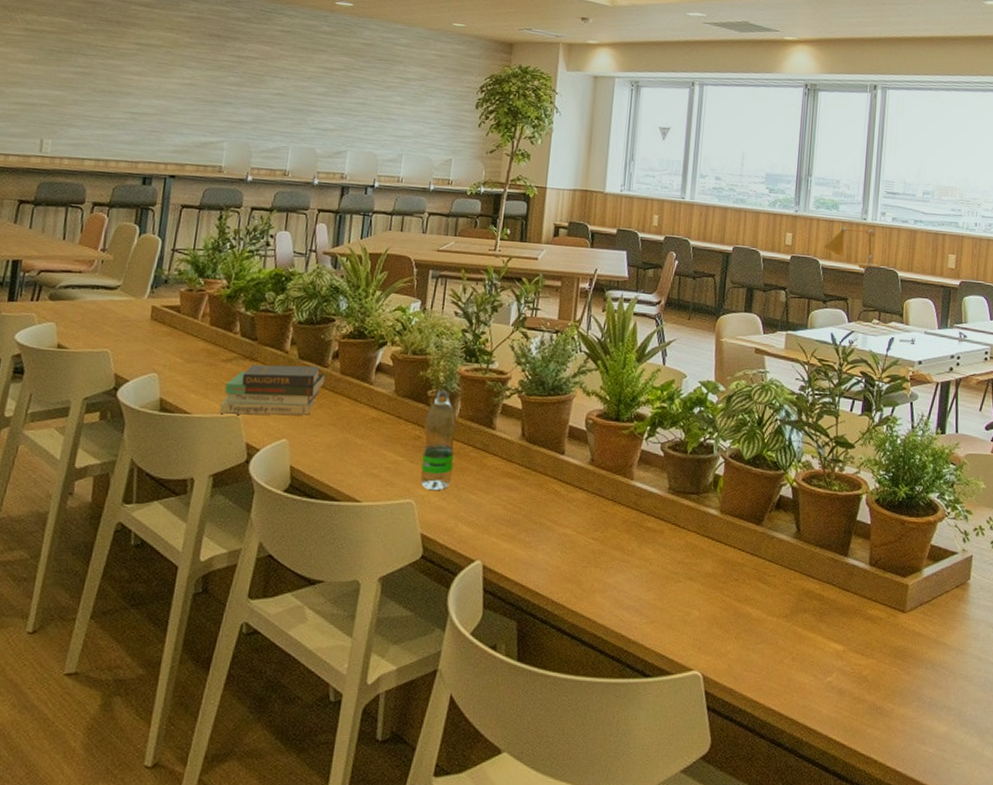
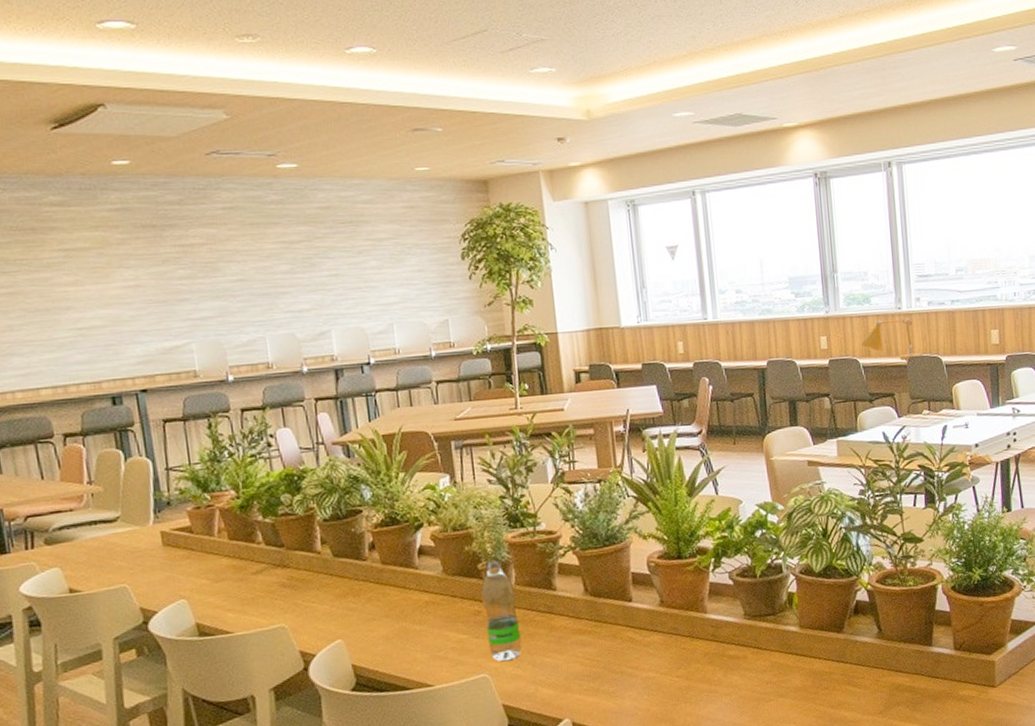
books: present [219,364,326,415] -> none [261,560,367,628]

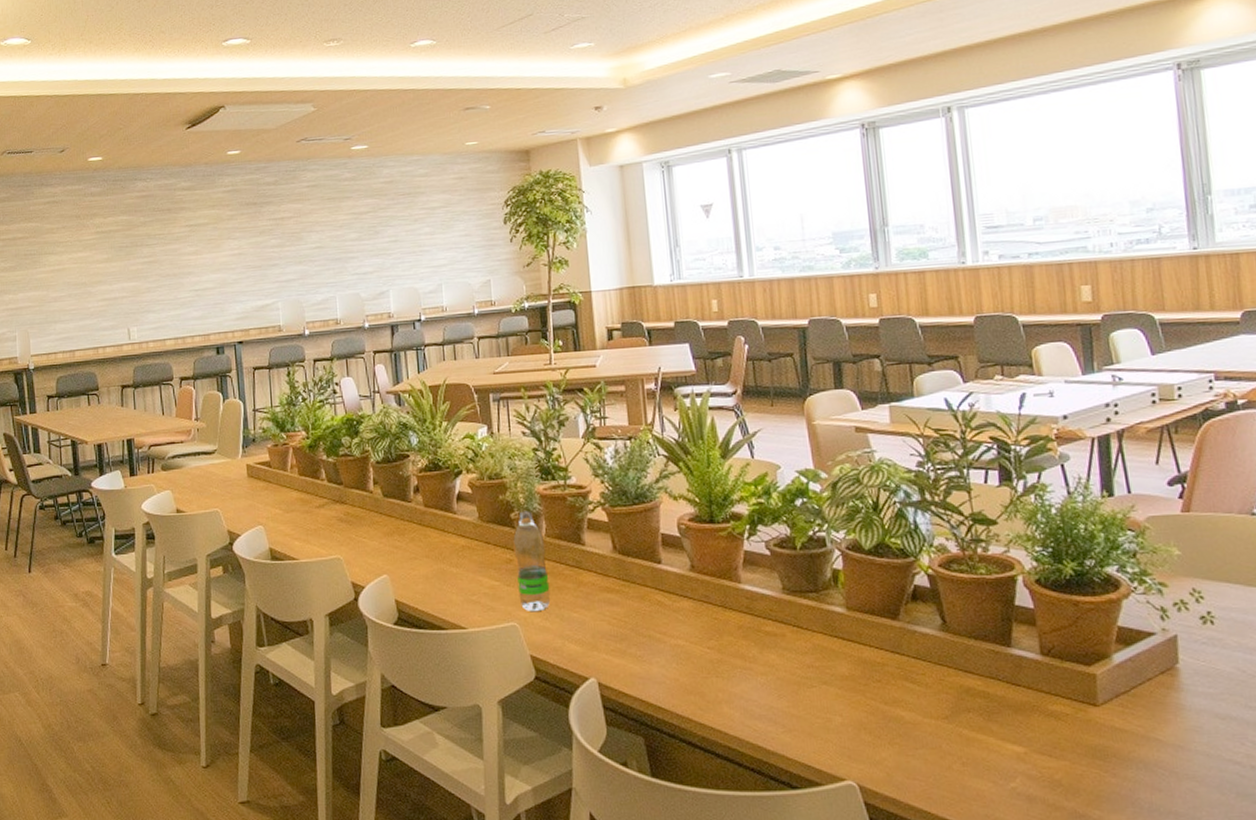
table lamp: present [860,318,924,361] -> none [916,273,995,321]

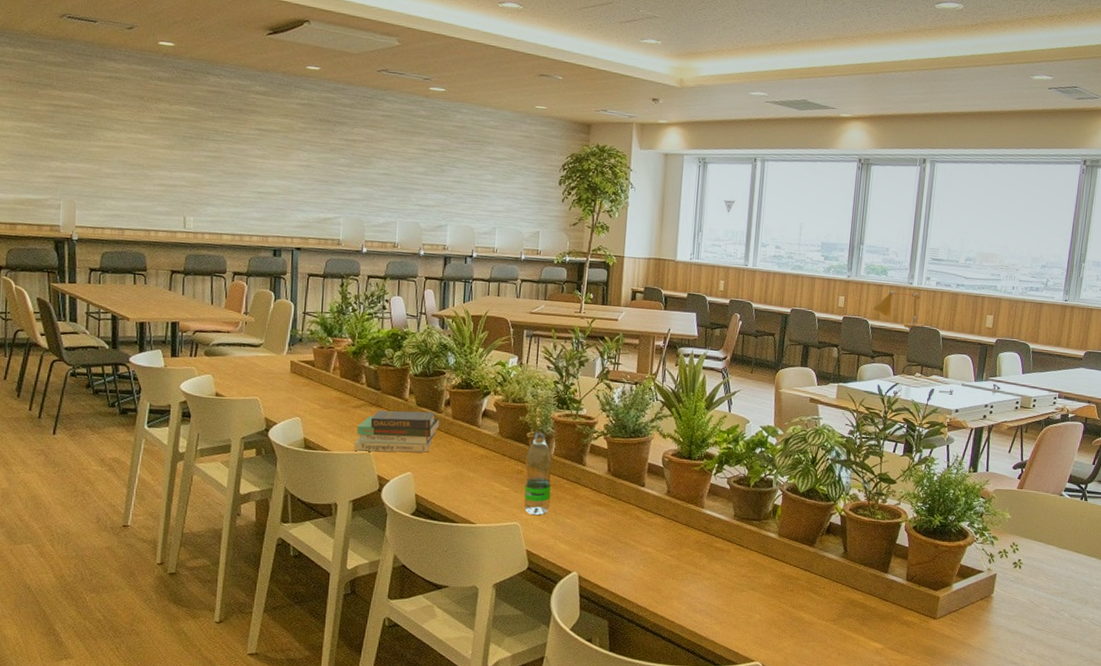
books: none [321,502,411,558] -> present [353,410,440,453]
table lamp: none [916,273,995,321] -> present [872,290,925,329]

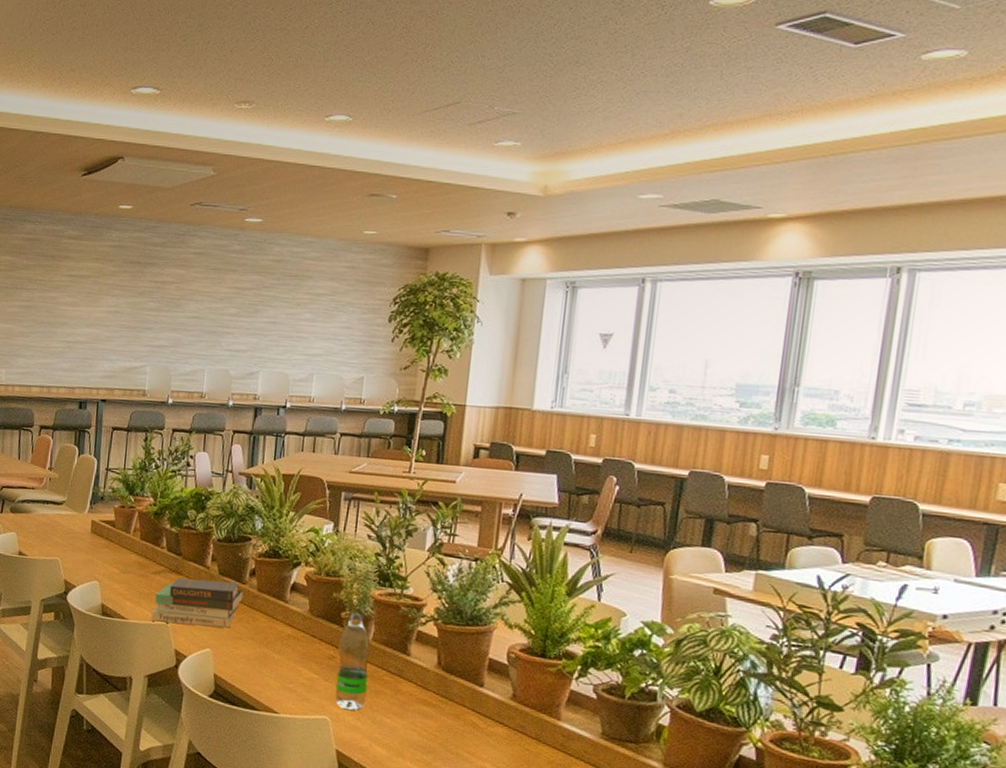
table lamp: present [872,290,925,329] -> none [811,447,895,501]

